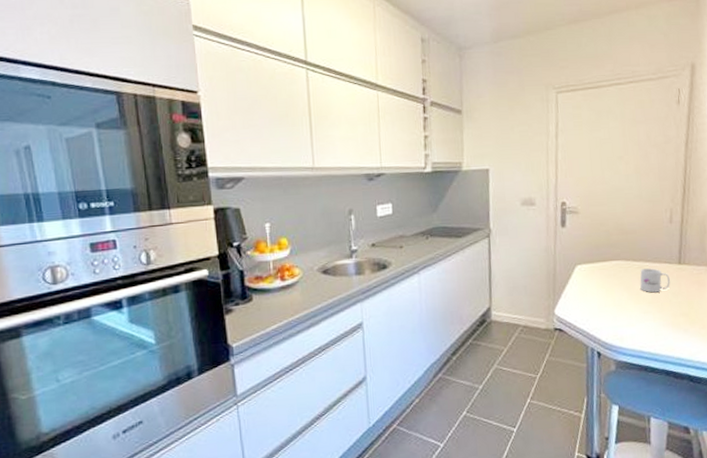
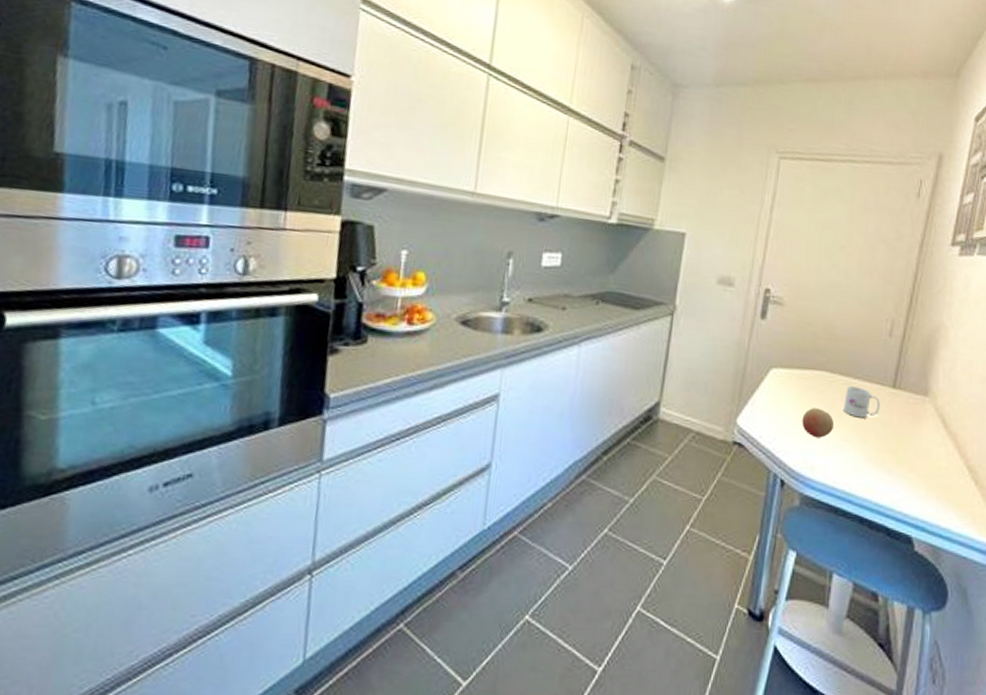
fruit: none [607,291,635,315] -> present [802,408,835,438]

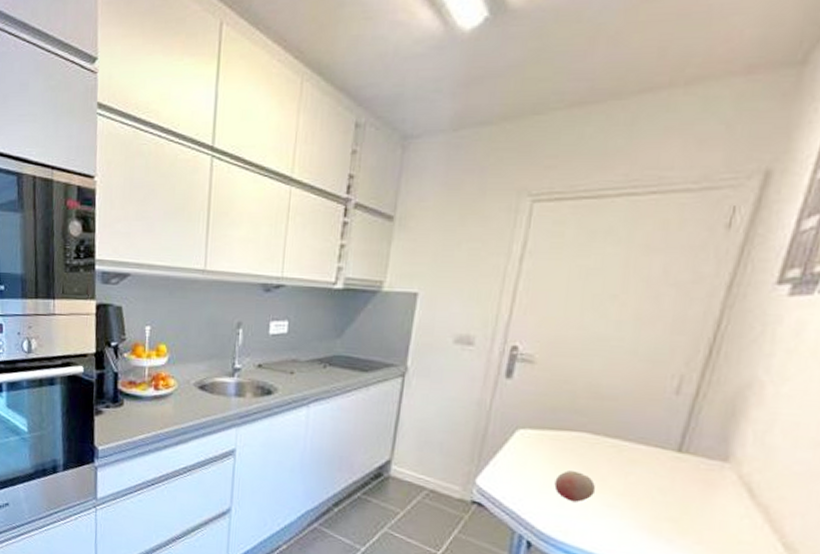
mug: present [843,386,880,418] -> none [608,449,659,484]

